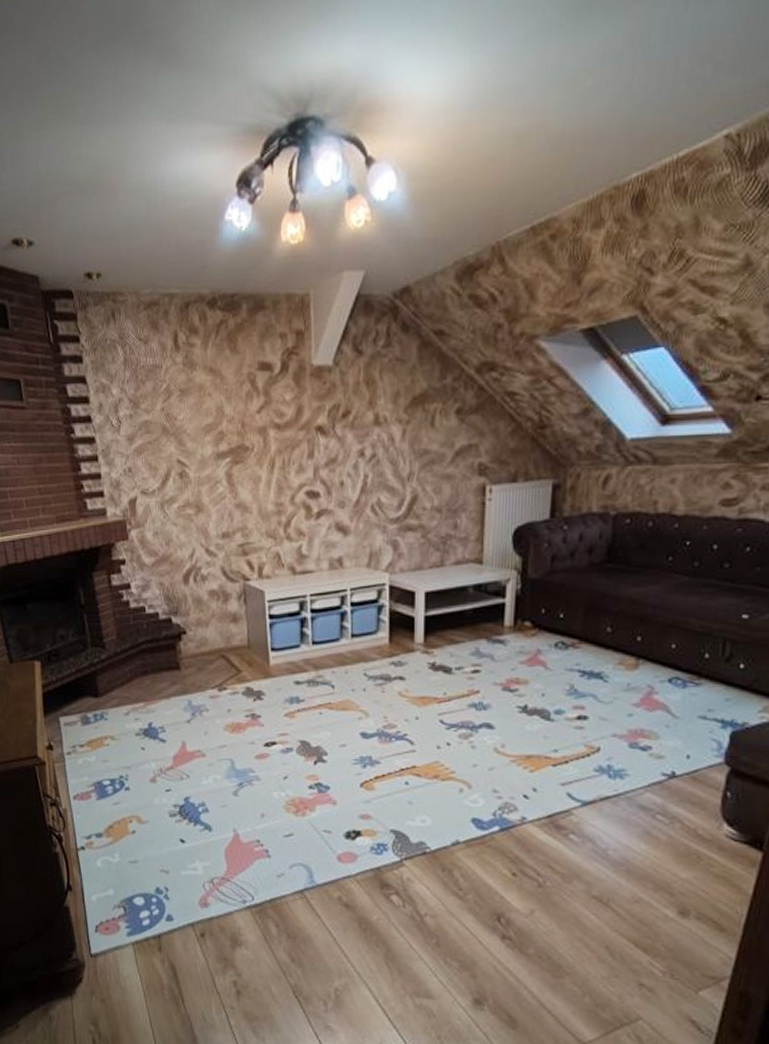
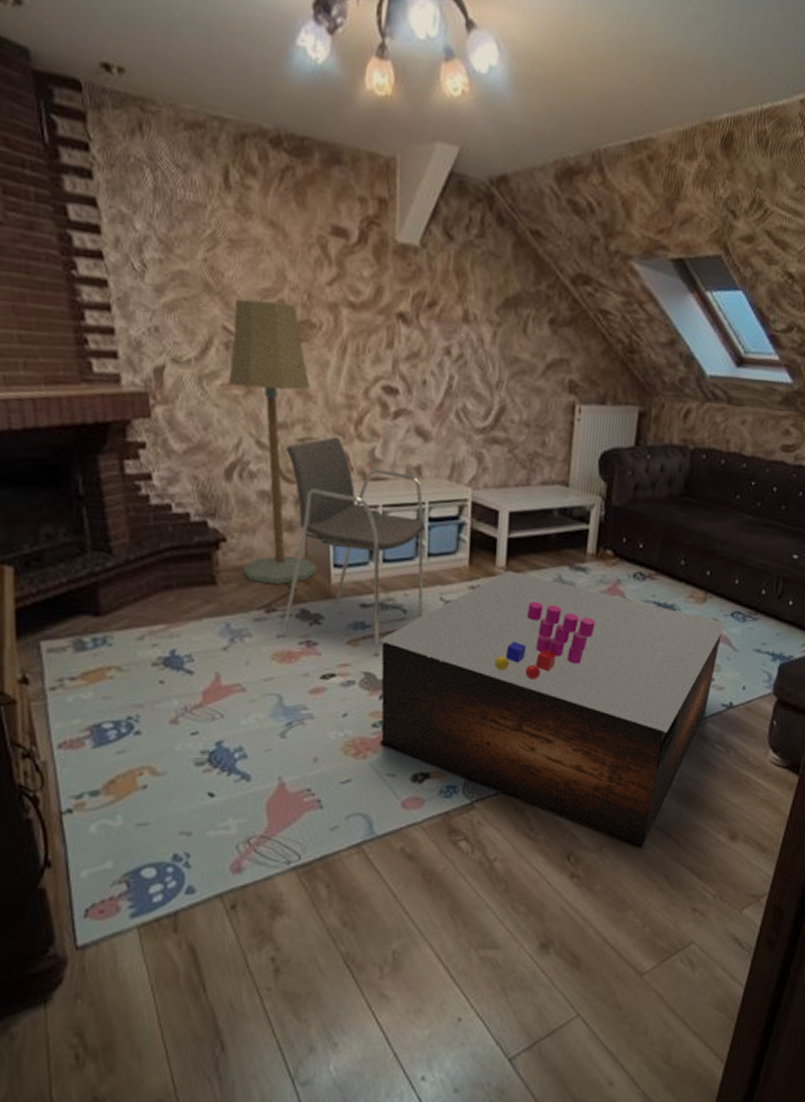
floor lamp: none [183,434,258,668] -> present [228,298,318,585]
armchair: none [229,540,350,727] -> present [280,436,426,657]
coffee table: none [311,647,664,916] -> present [378,571,727,848]
toy blocks: none [417,673,517,749] -> present [494,601,596,681]

